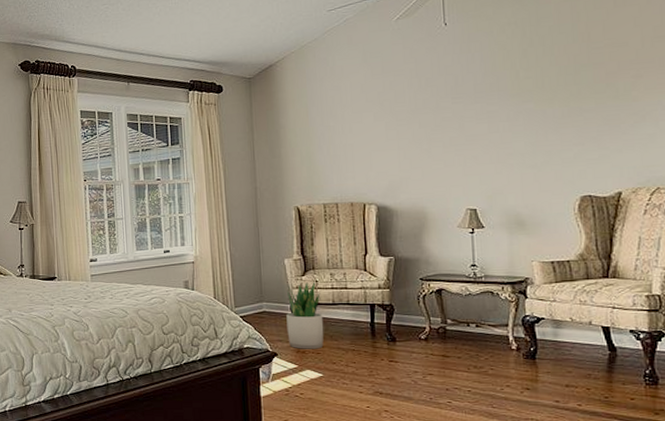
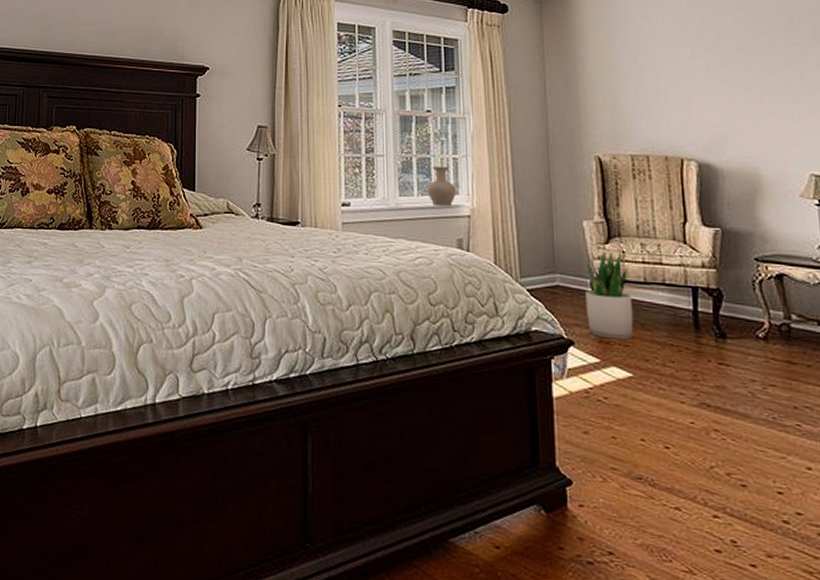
vase: none [158,223,183,257] -> present [426,166,457,207]

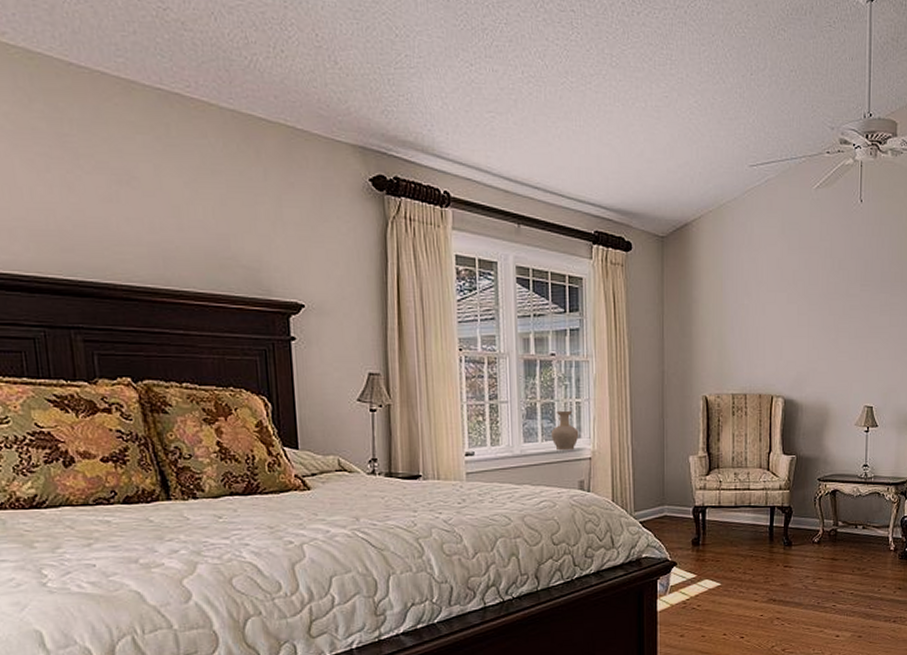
planter: present [585,252,634,340] -> none [688,482,725,557]

